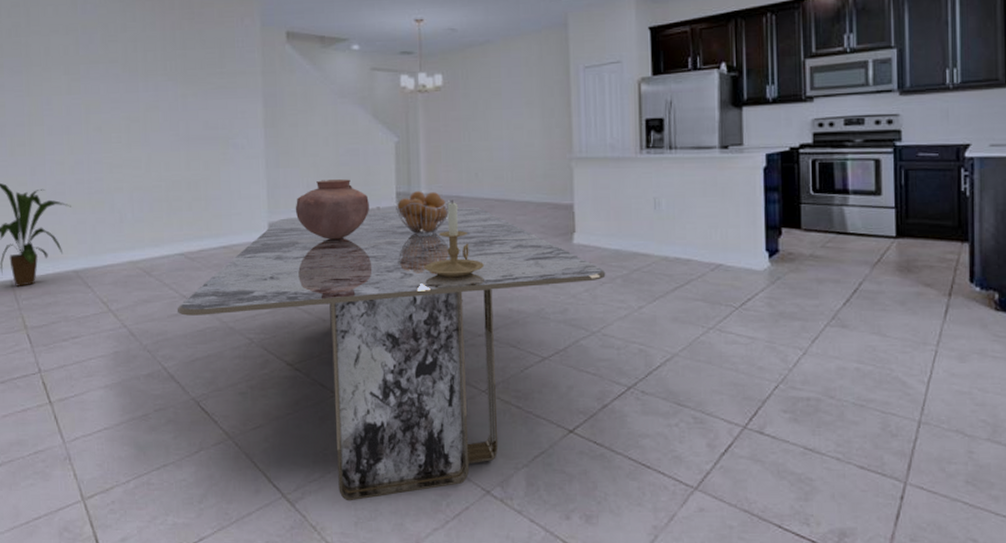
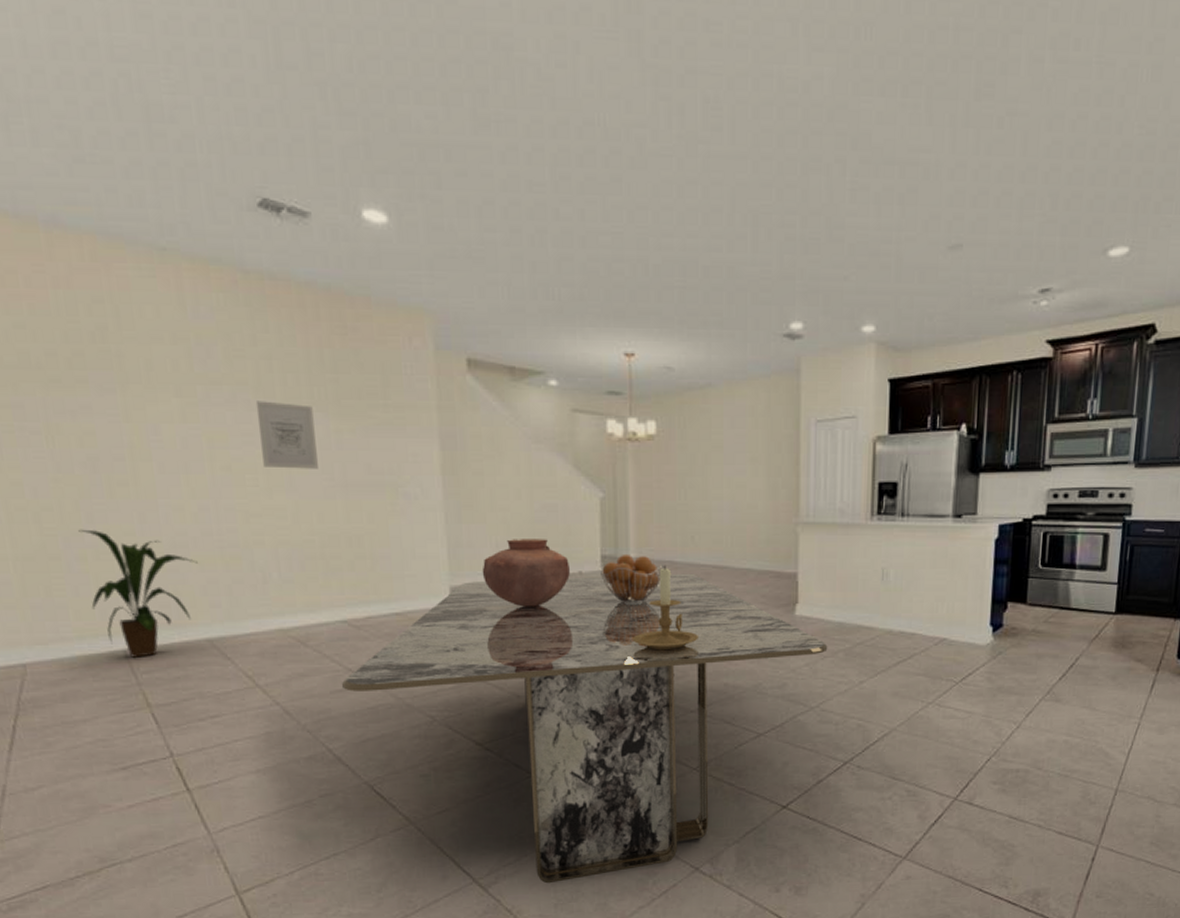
wall art: none [123,74,167,128] -> present [255,401,318,469]

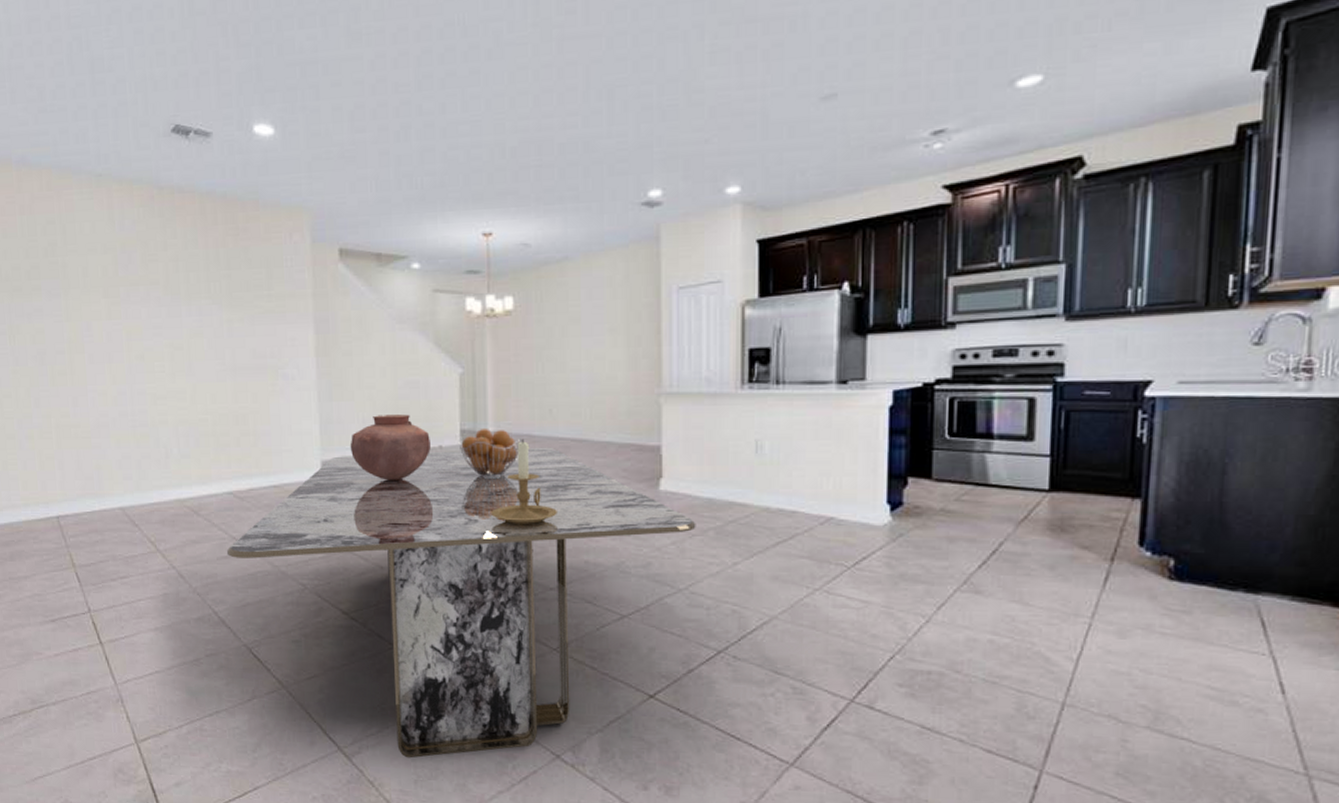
house plant: present [78,529,198,658] -> none [29,412,115,523]
wall art: present [255,401,318,469] -> none [164,297,212,356]

